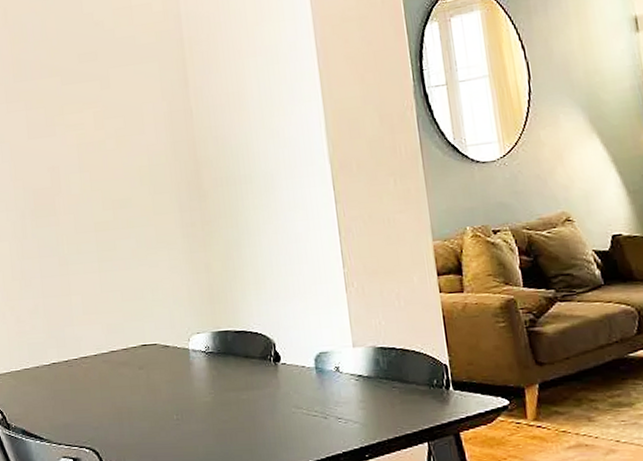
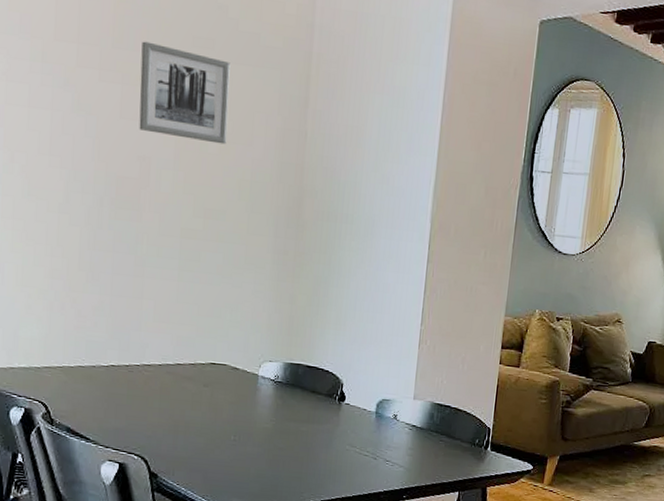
wall art: none [37,67,122,145] -> present [139,41,231,145]

